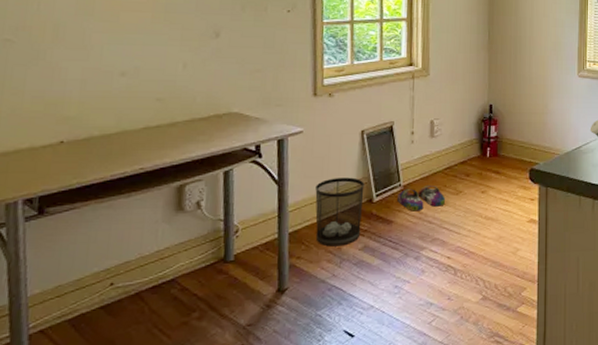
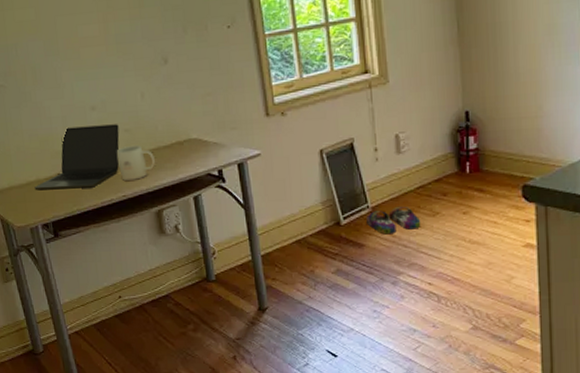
laptop: none [24,92,151,160] -> present [34,124,120,191]
mug: none [140,115,186,152] -> present [116,145,155,181]
waste bin: present [315,177,365,247] -> none [281,200,332,269]

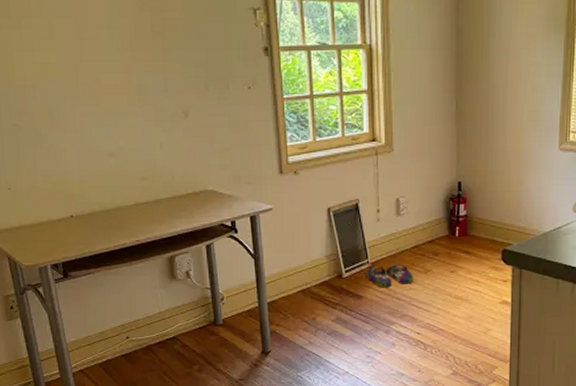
laptop: present [34,124,120,191] -> none [45,171,136,231]
mug: present [116,145,155,181] -> none [132,192,170,226]

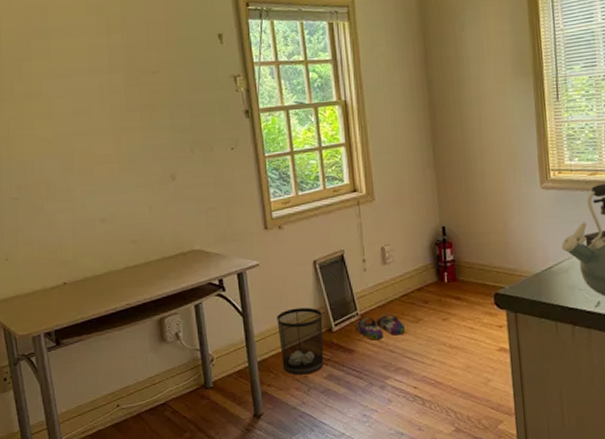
waste bin: none [288,253,334,317] -> present [277,307,324,375]

